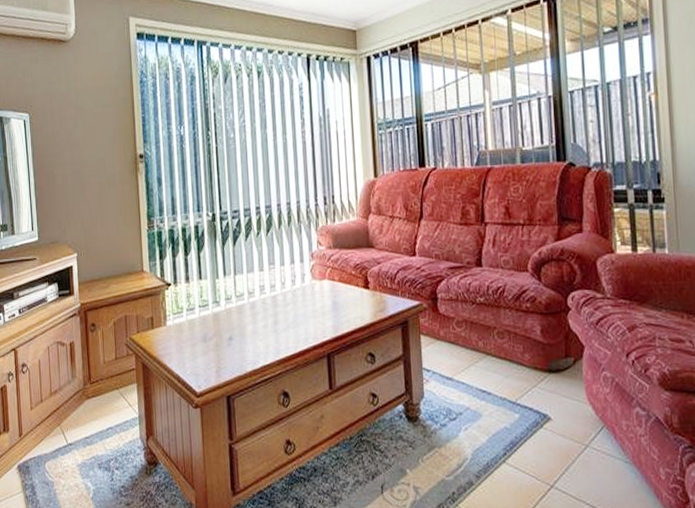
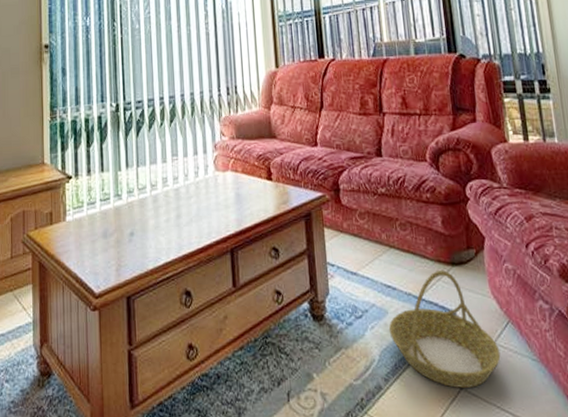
basket: none [482,376,593,486] -> present [388,269,501,388]

